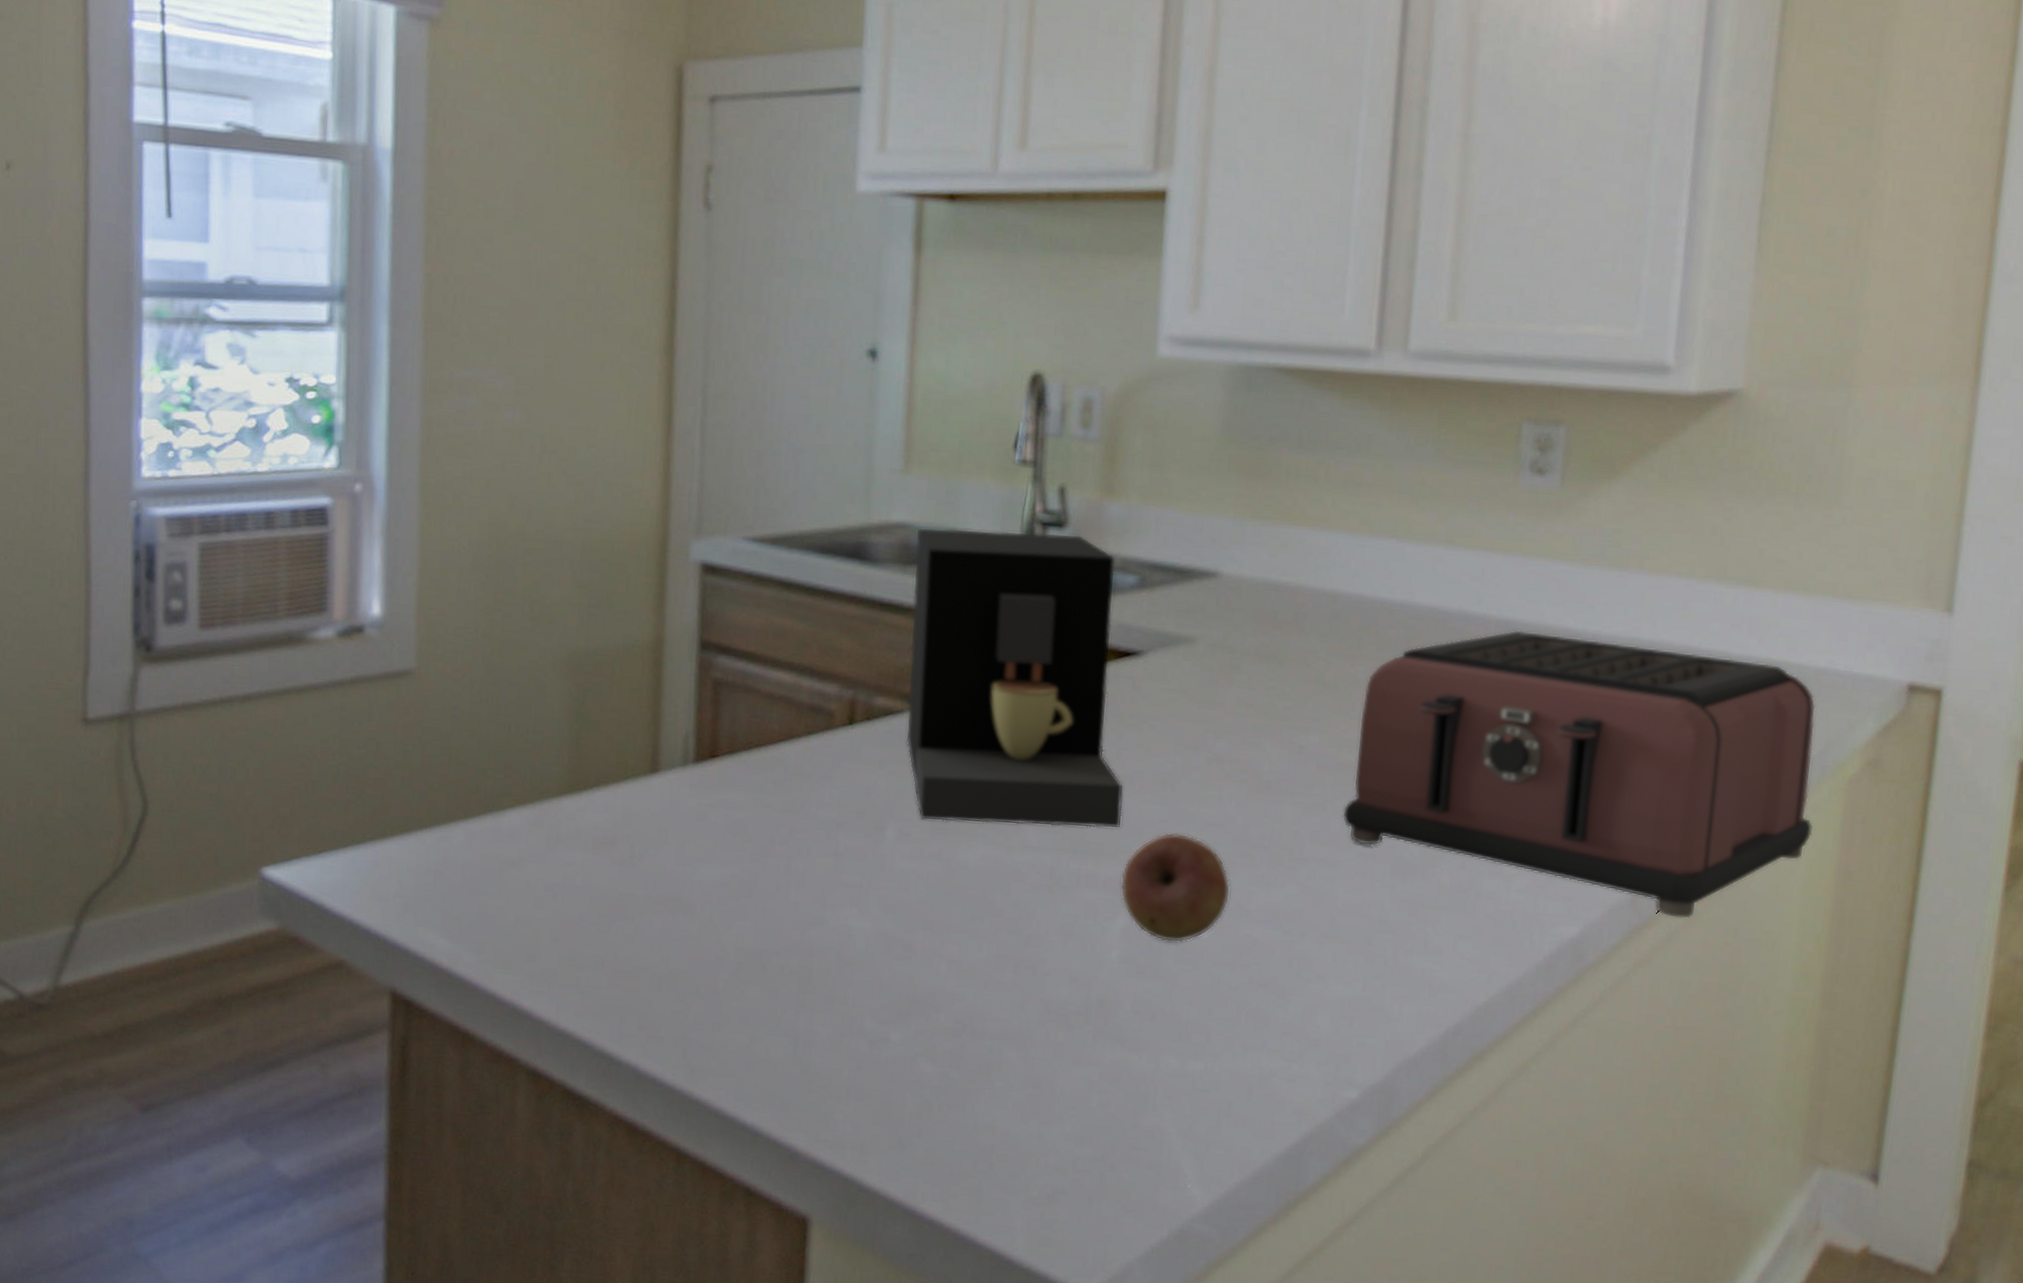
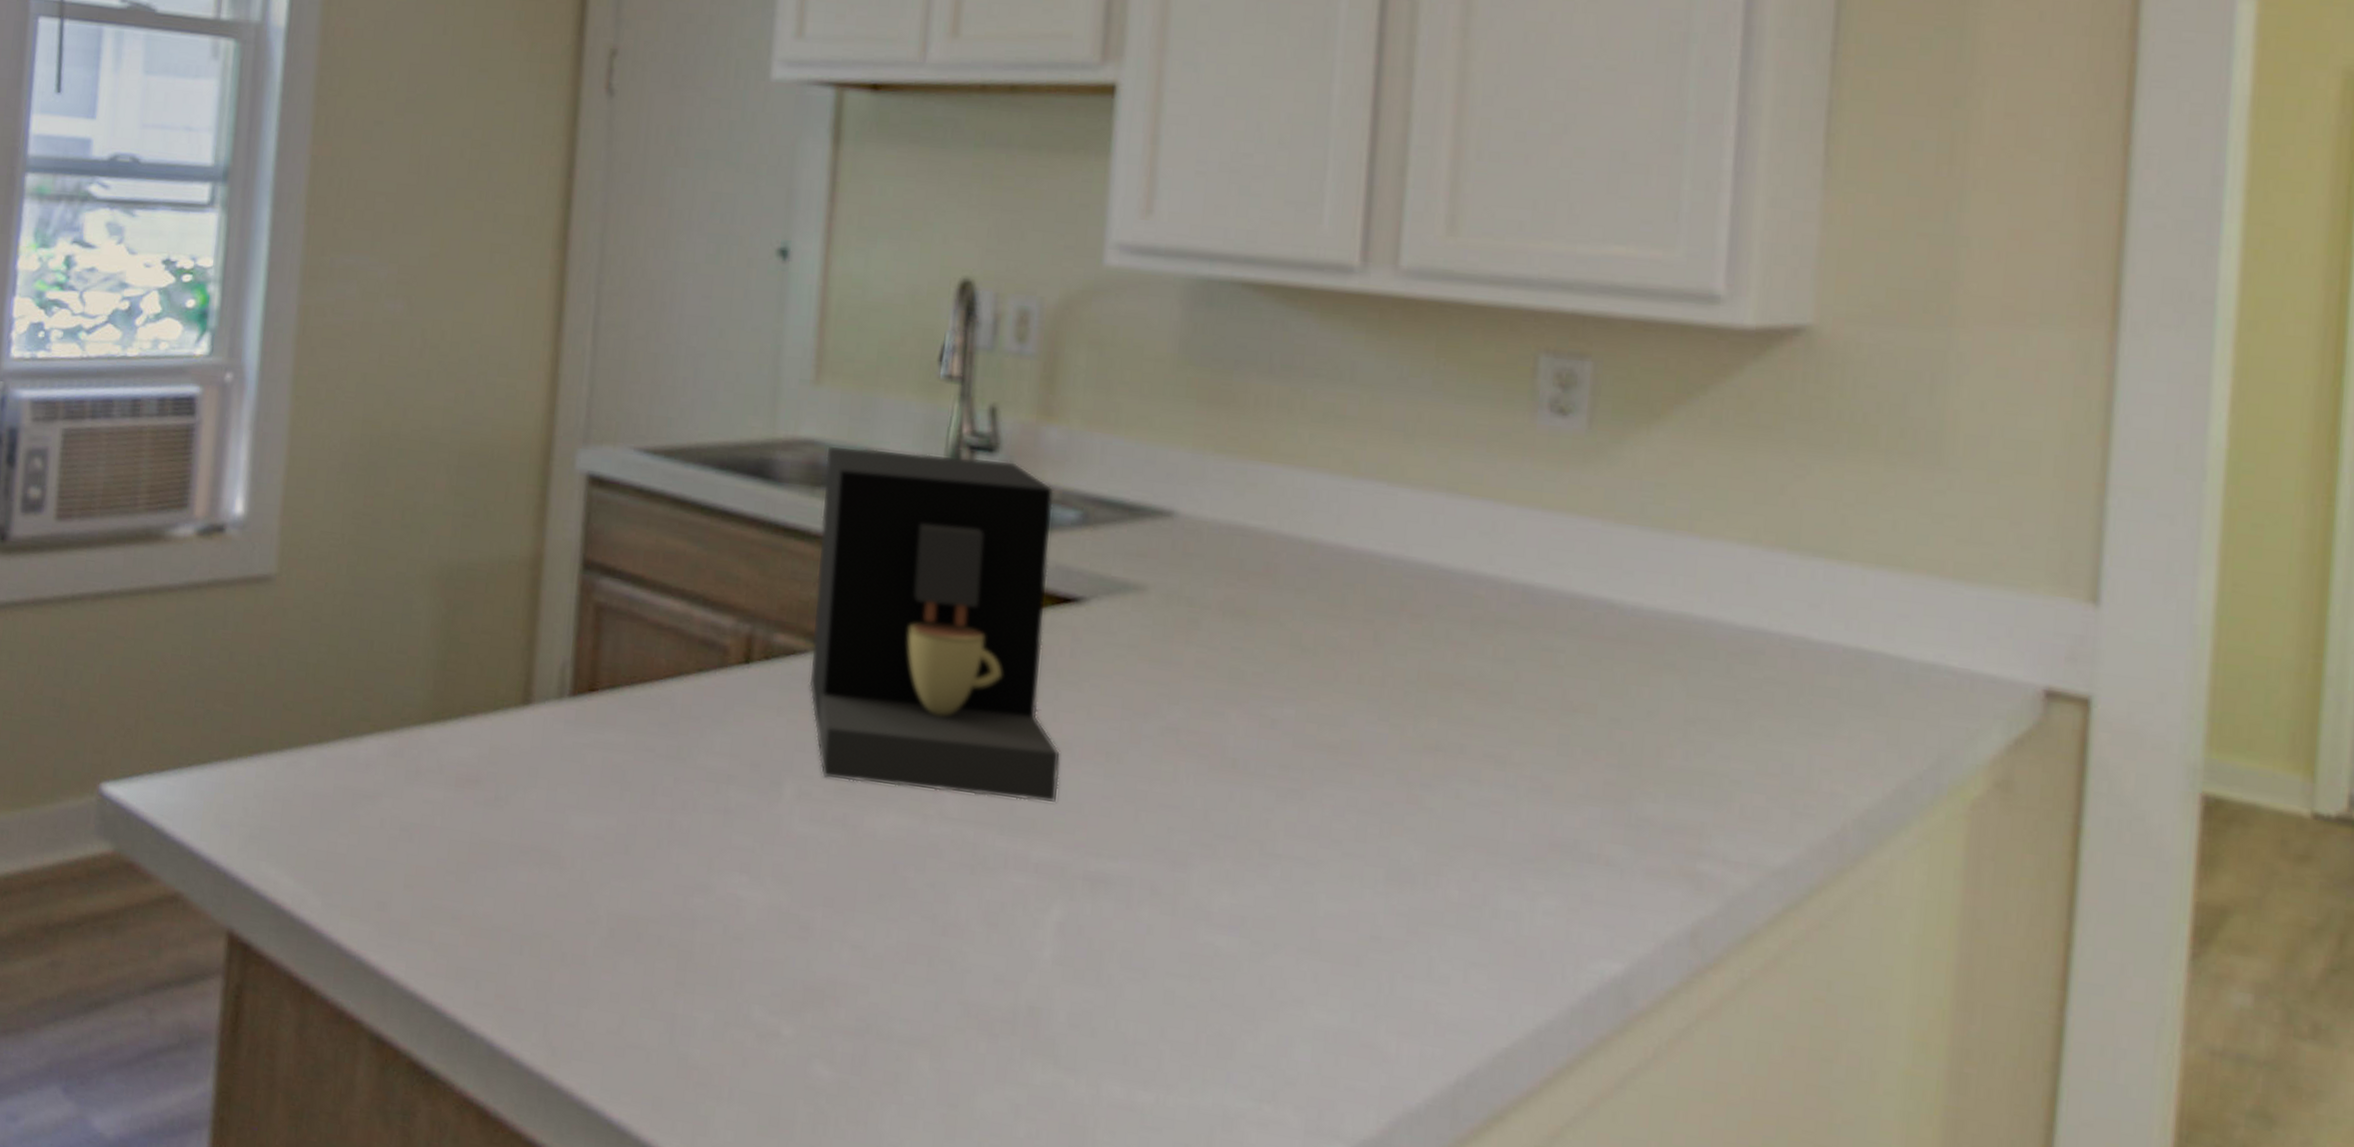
fruit: present [1120,832,1231,943] -> none [1055,812,1189,946]
toaster: present [1342,630,1816,920] -> none [1323,596,1927,965]

